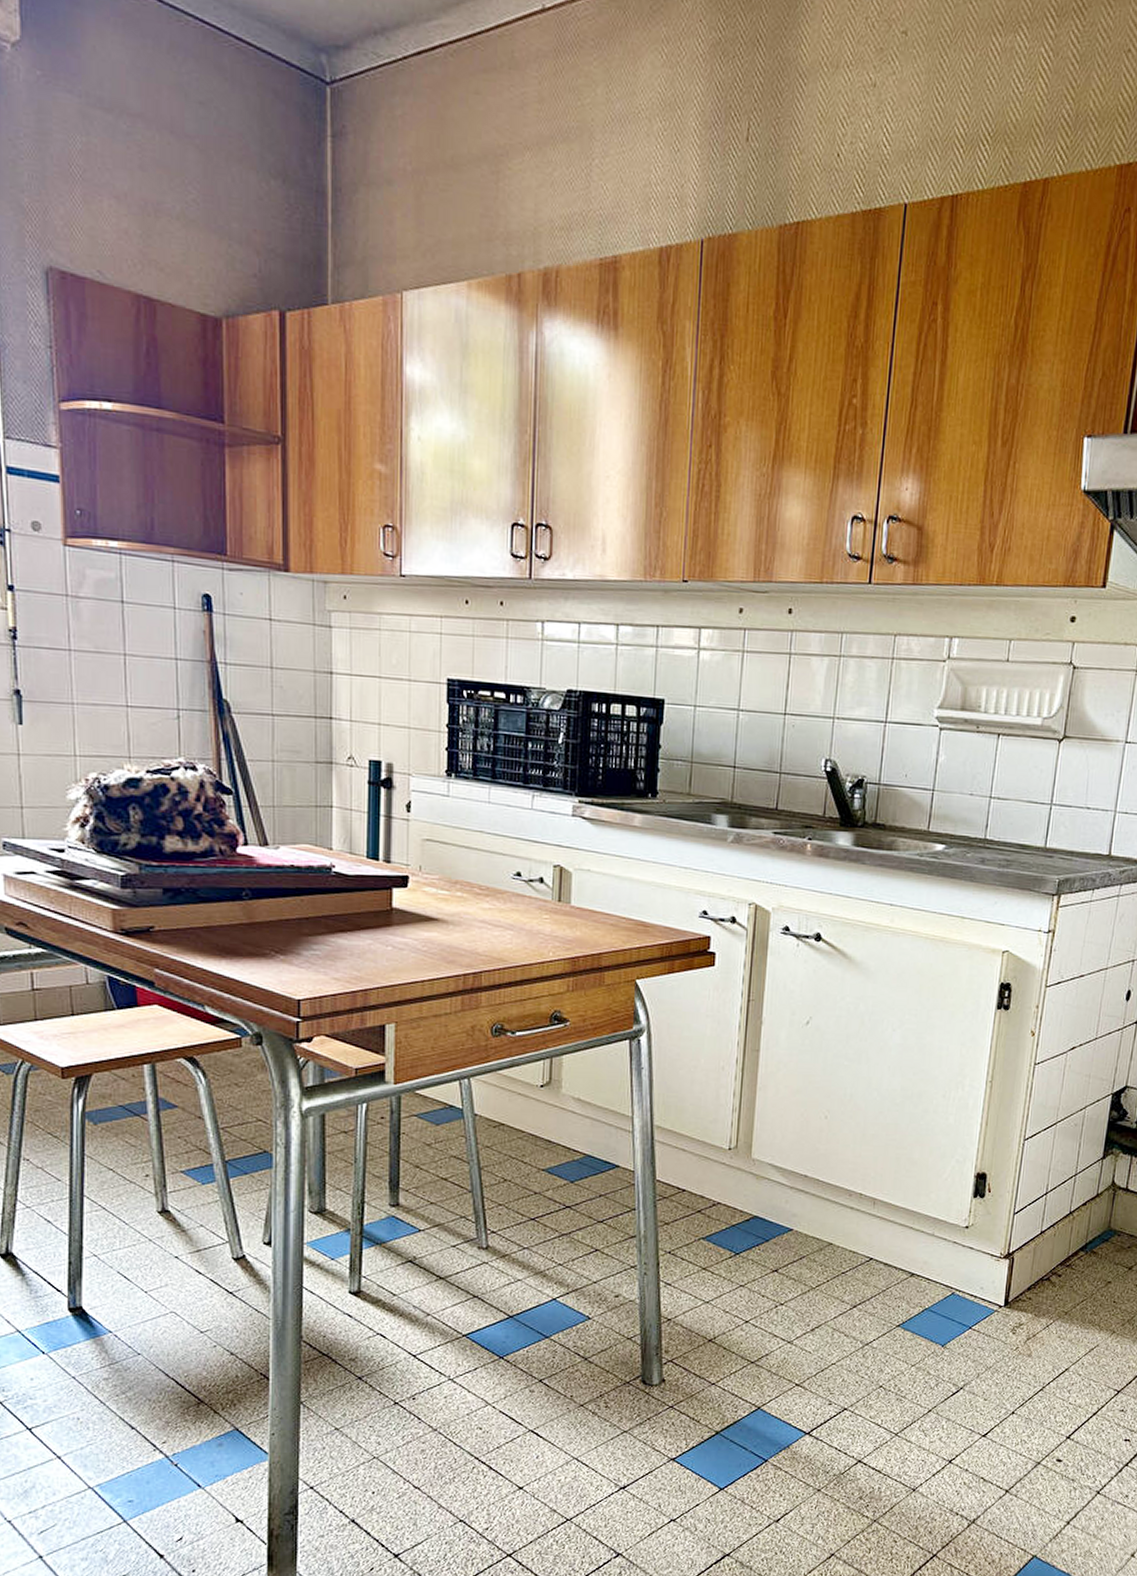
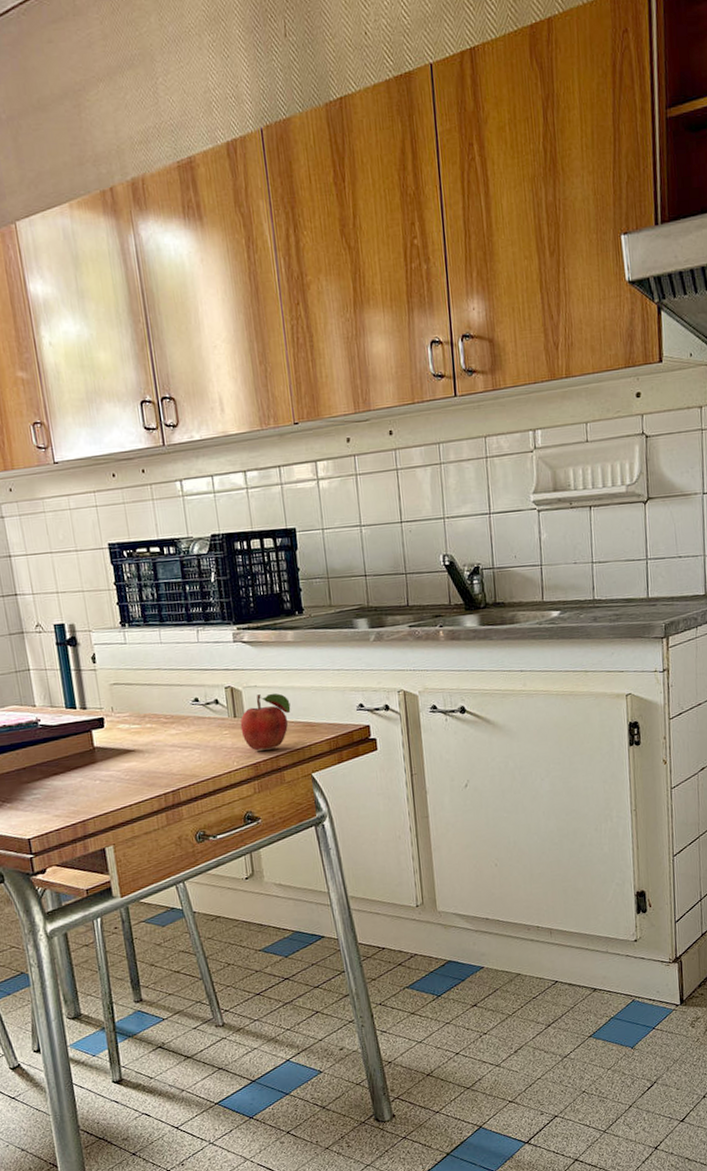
fruit: none [563,880,625,944] -> present [240,693,291,751]

